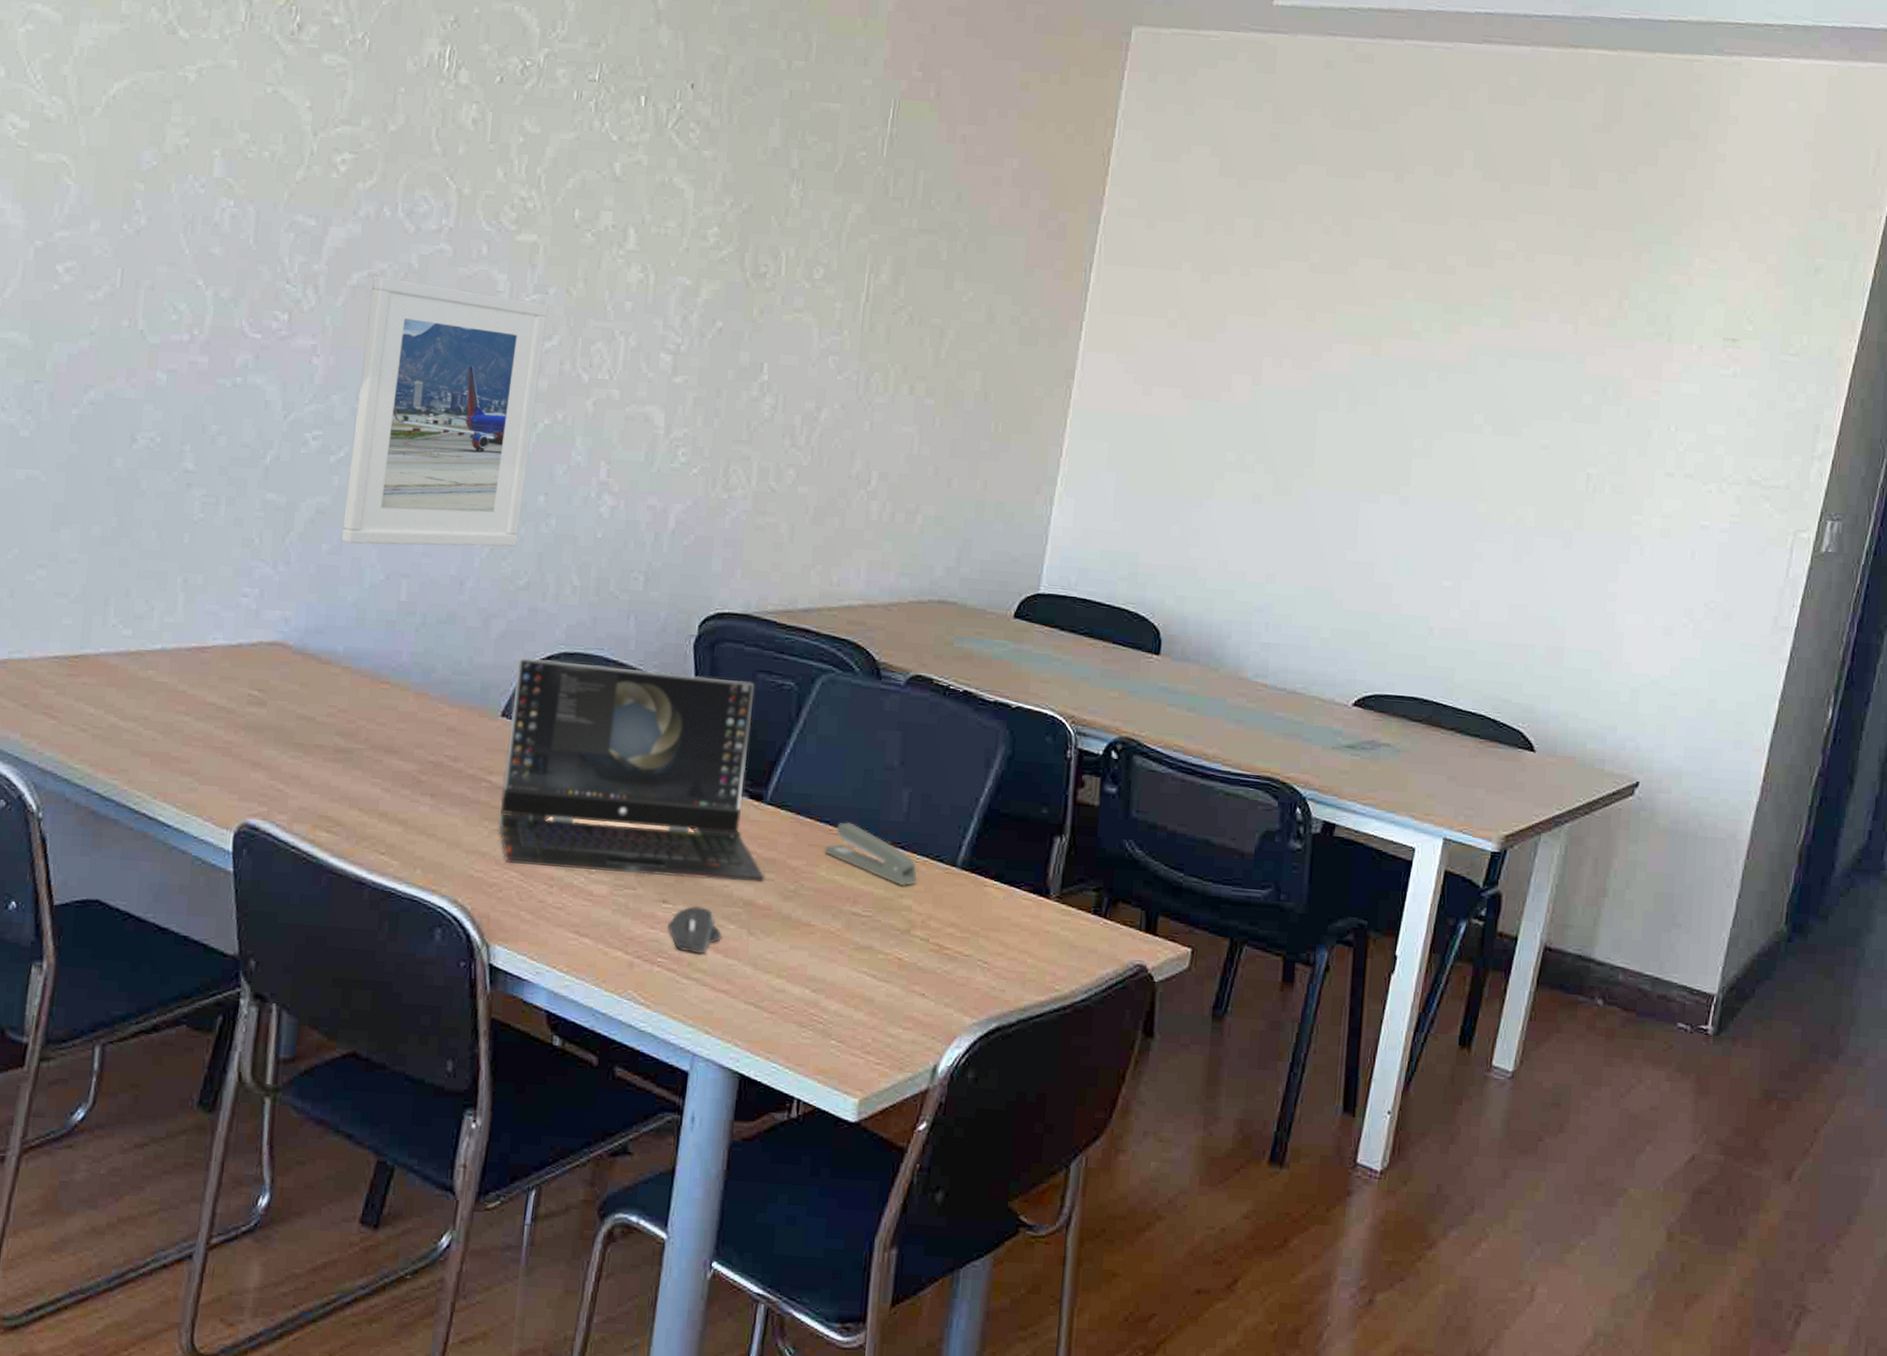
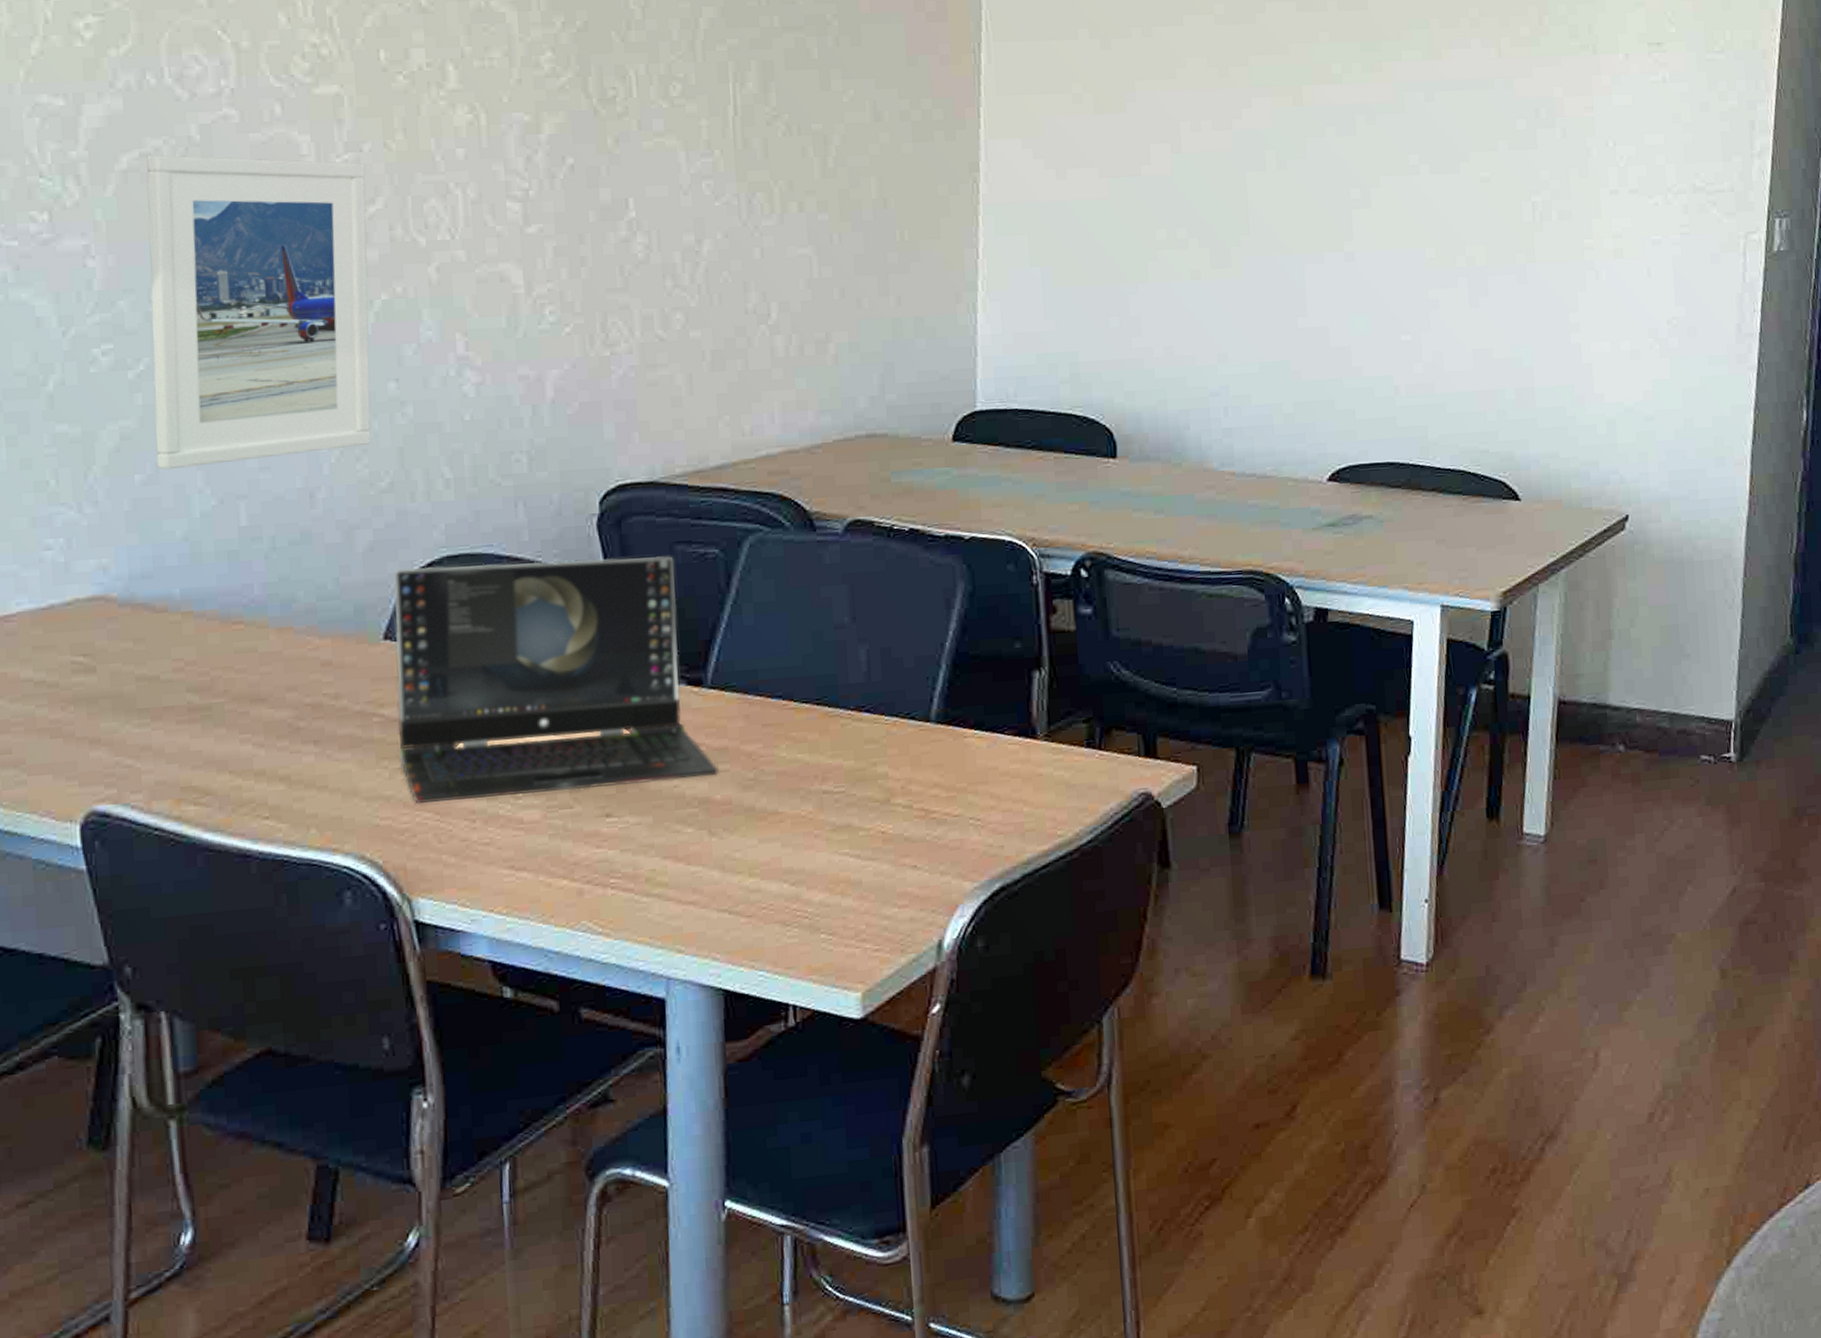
computer mouse: present [668,905,722,954] -> none [616,813,680,867]
stapler: present [825,822,917,887] -> none [781,693,890,753]

